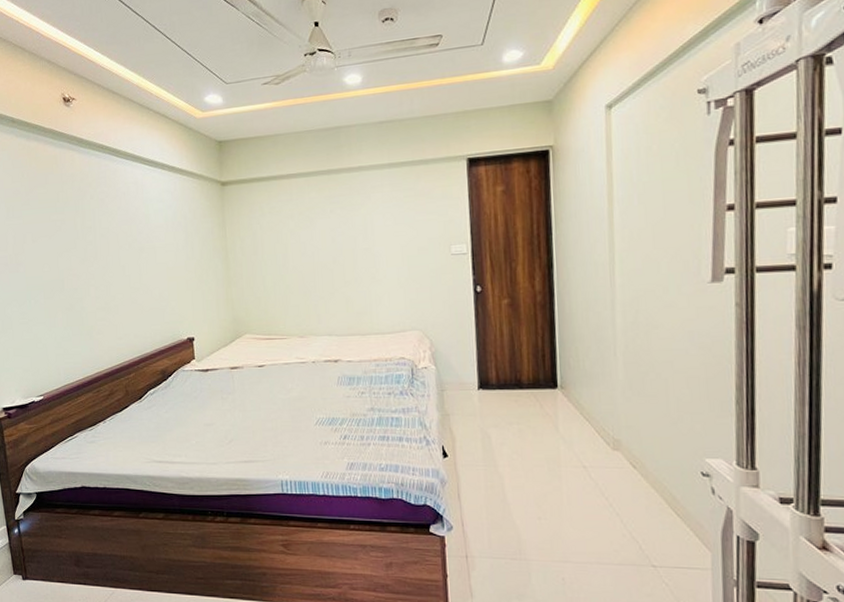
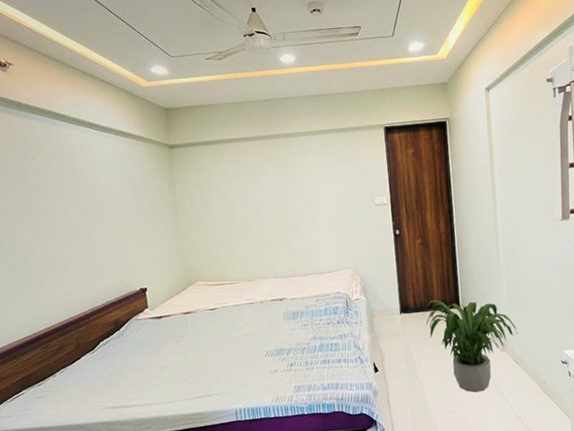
potted plant: none [508,375,637,499] -> present [423,299,517,393]

